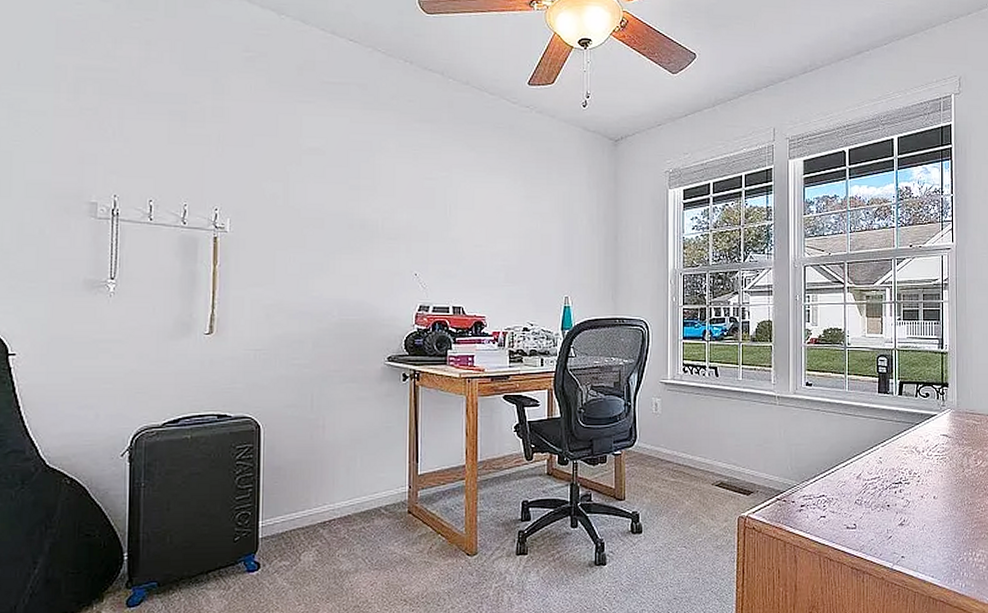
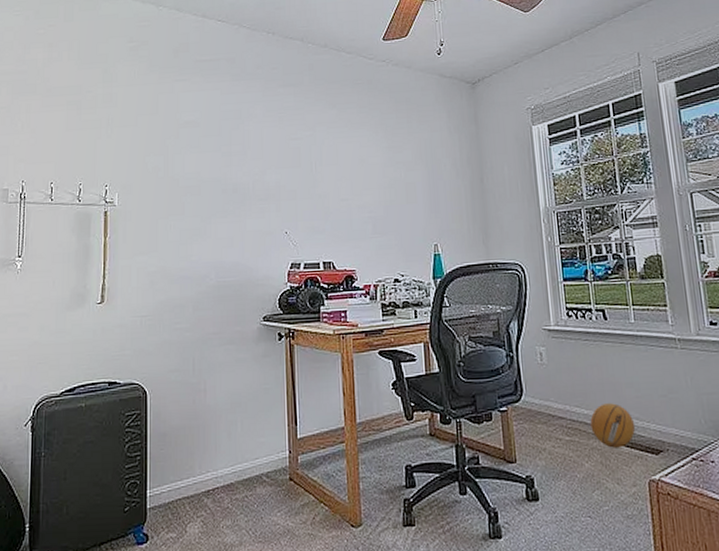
basketball: none [694,450,731,489] -> present [590,403,635,448]

